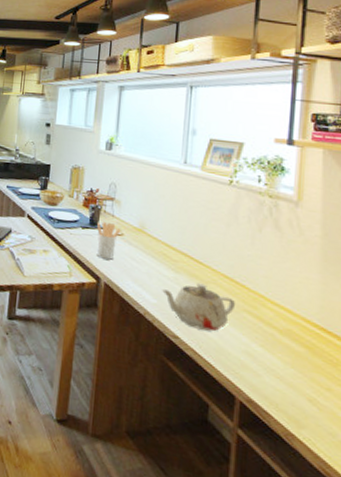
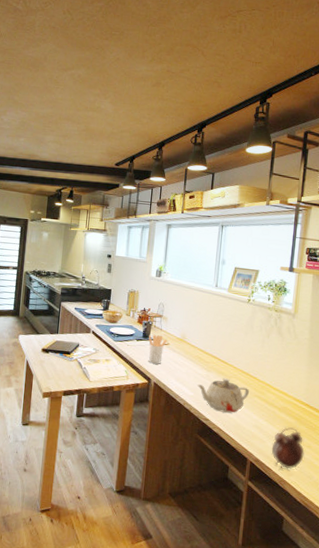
alarm clock: none [271,358,322,420] -> present [271,427,304,470]

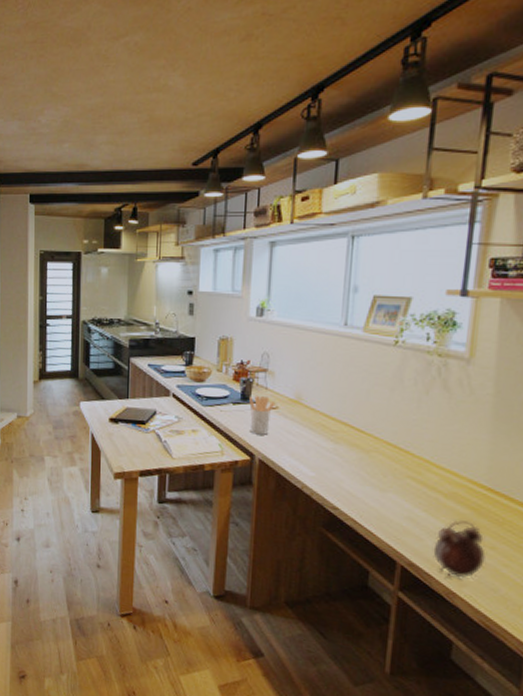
teapot: present [197,378,250,413] -> none [321,452,399,500]

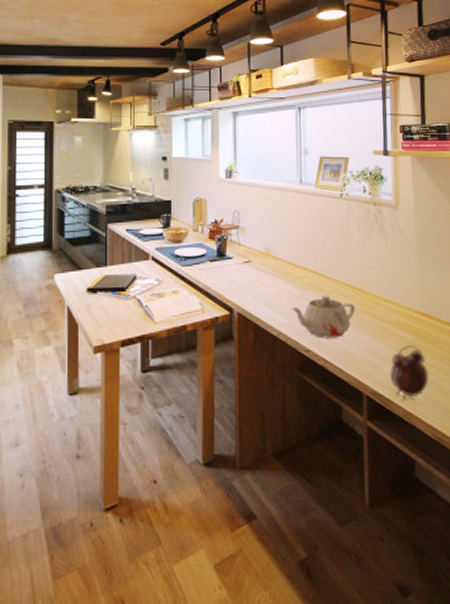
utensil holder: present [249,396,276,435] -> none [225,252,249,289]
teapot: none [321,452,399,500] -> present [292,295,356,339]

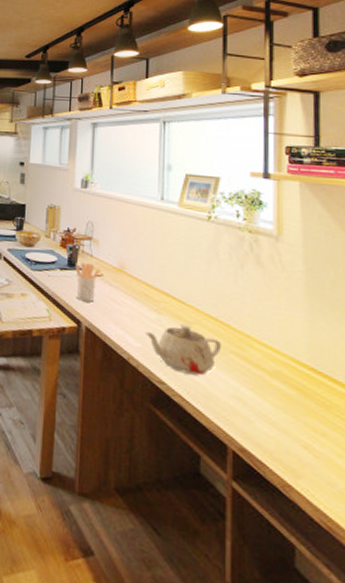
utensil holder: none [225,252,249,289] -> present [76,262,100,302]
alarm clock: present [390,345,429,399] -> none [263,401,317,469]

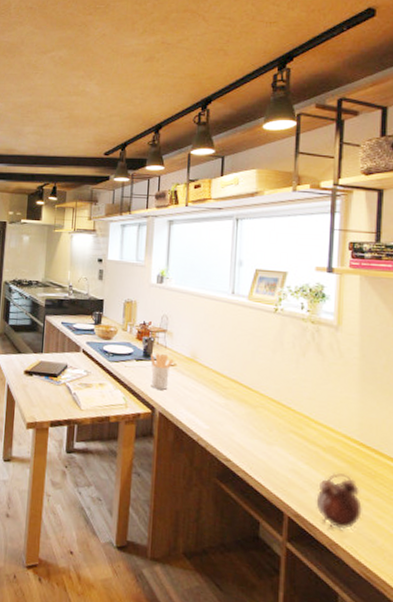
teapot: present [145,324,222,376] -> none [214,408,283,453]
alarm clock: none [263,401,317,469] -> present [316,473,362,530]

